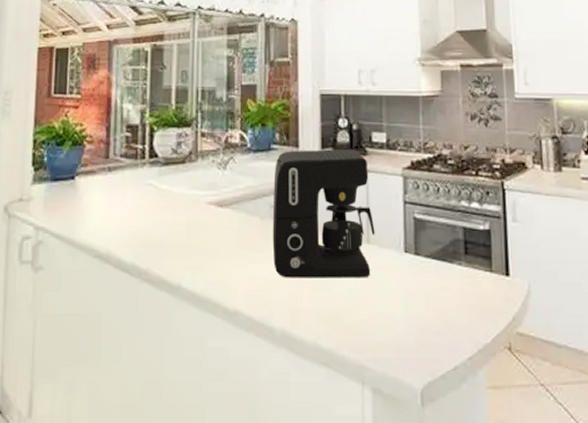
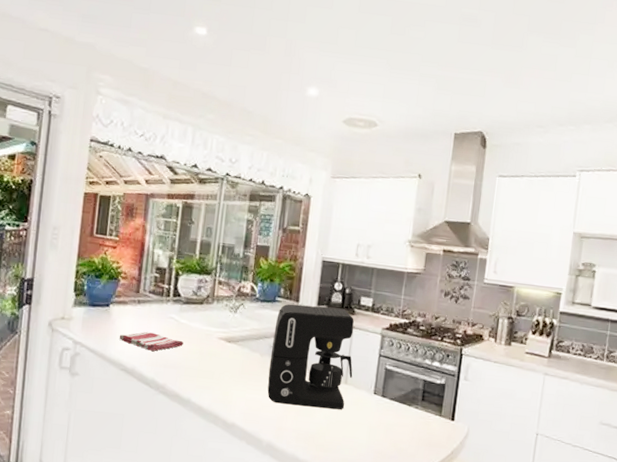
dish towel: none [88,204,166,229] -> present [119,331,184,352]

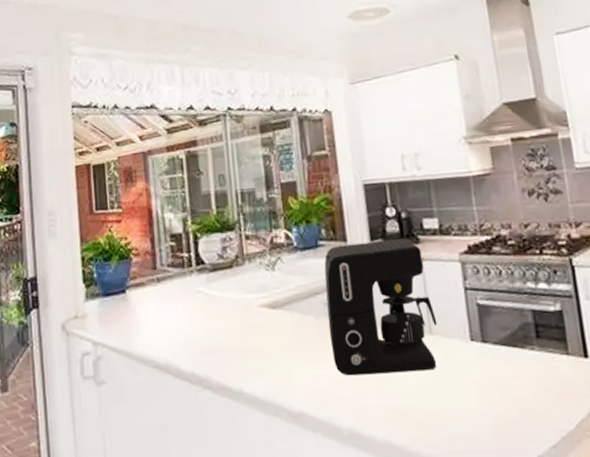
dish towel: present [119,331,184,352] -> none [143,314,220,338]

